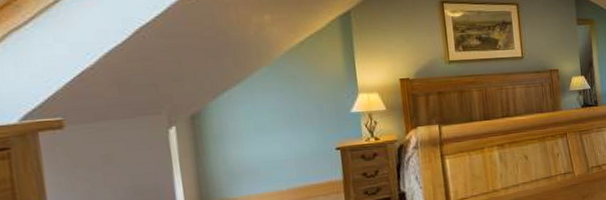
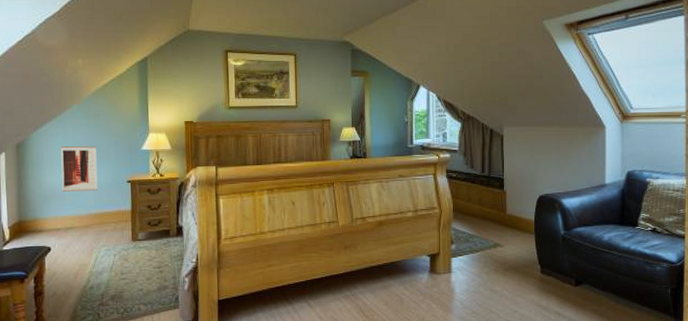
wall art: none [249,112,301,166] -> present [60,145,98,192]

